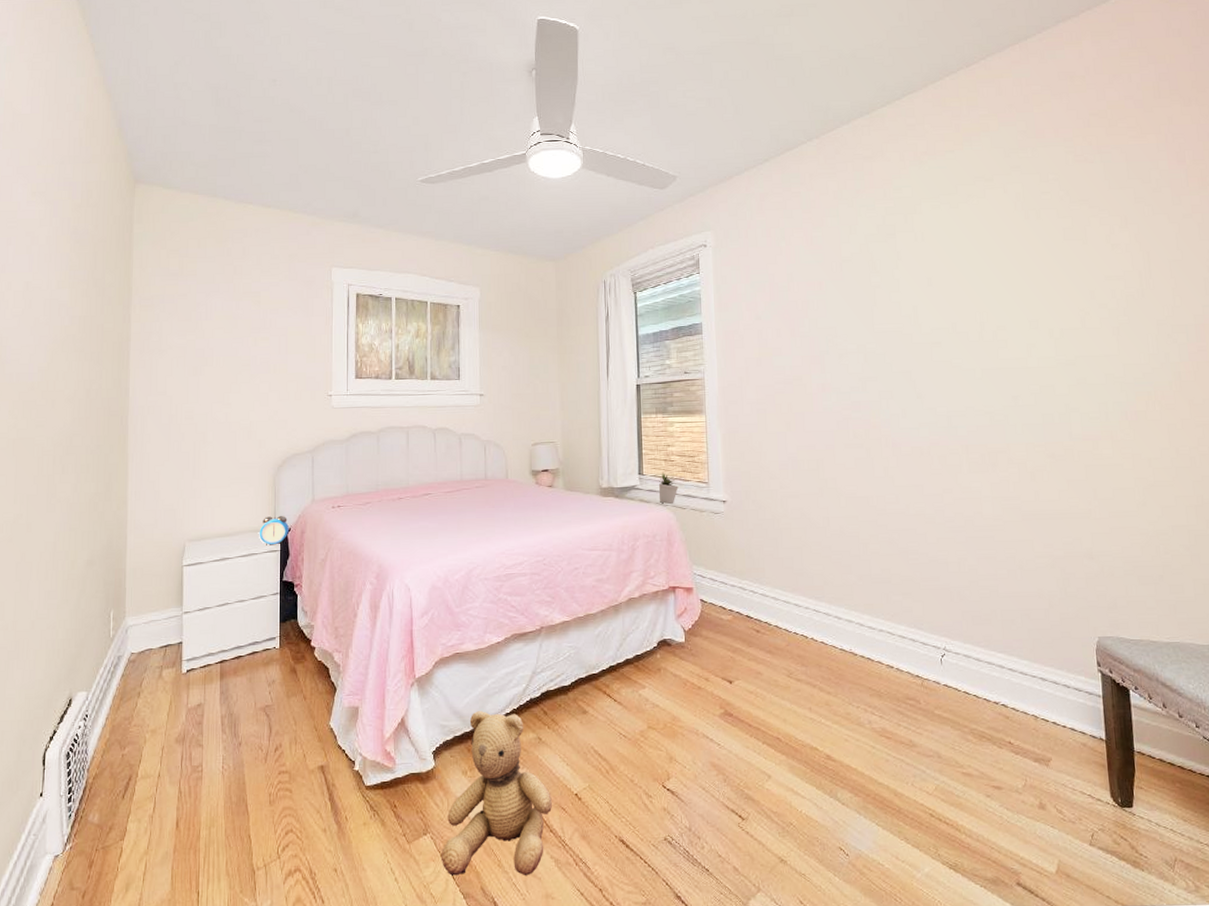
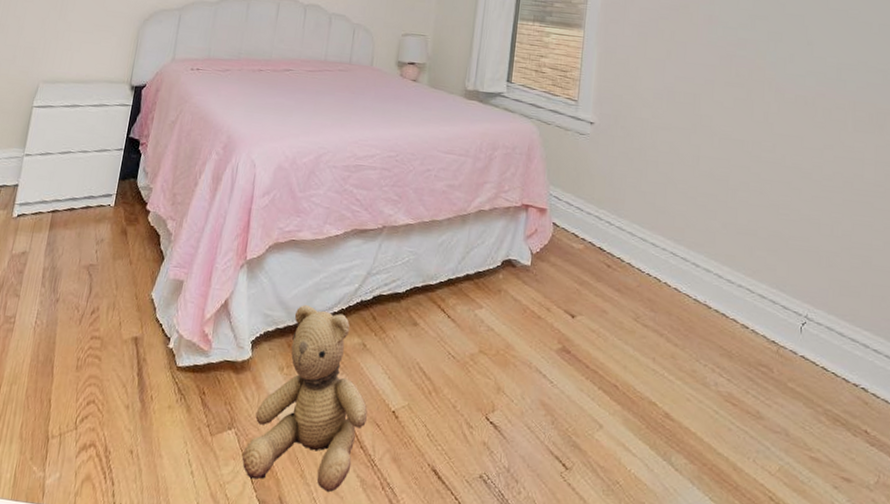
alarm clock: present [259,515,289,546] -> none [113,69,145,99]
potted plant: present [658,472,679,505] -> none [524,83,546,118]

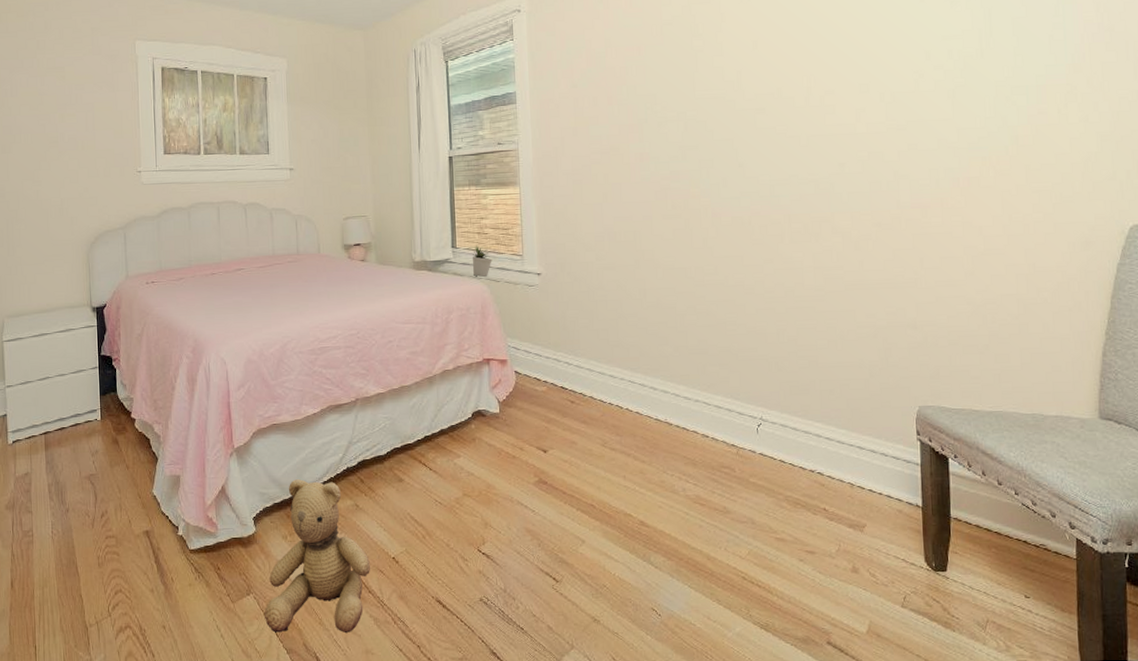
potted plant: none [524,83,546,118] -> present [472,245,492,278]

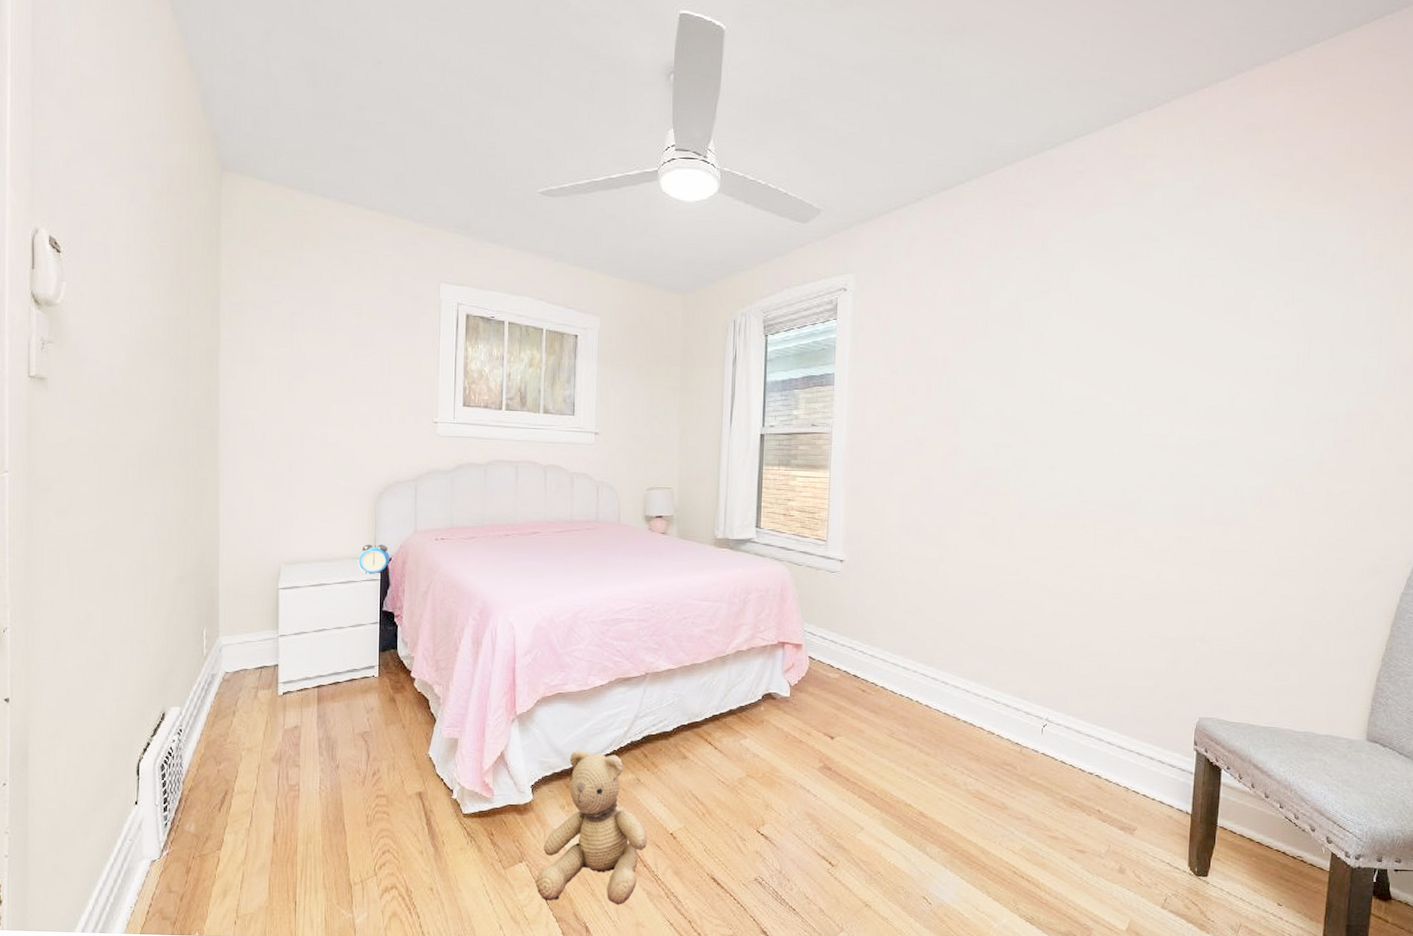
alarm clock: none [75,291,104,321] -> present [358,544,389,574]
potted plant: present [472,245,492,278] -> none [775,527,796,560]

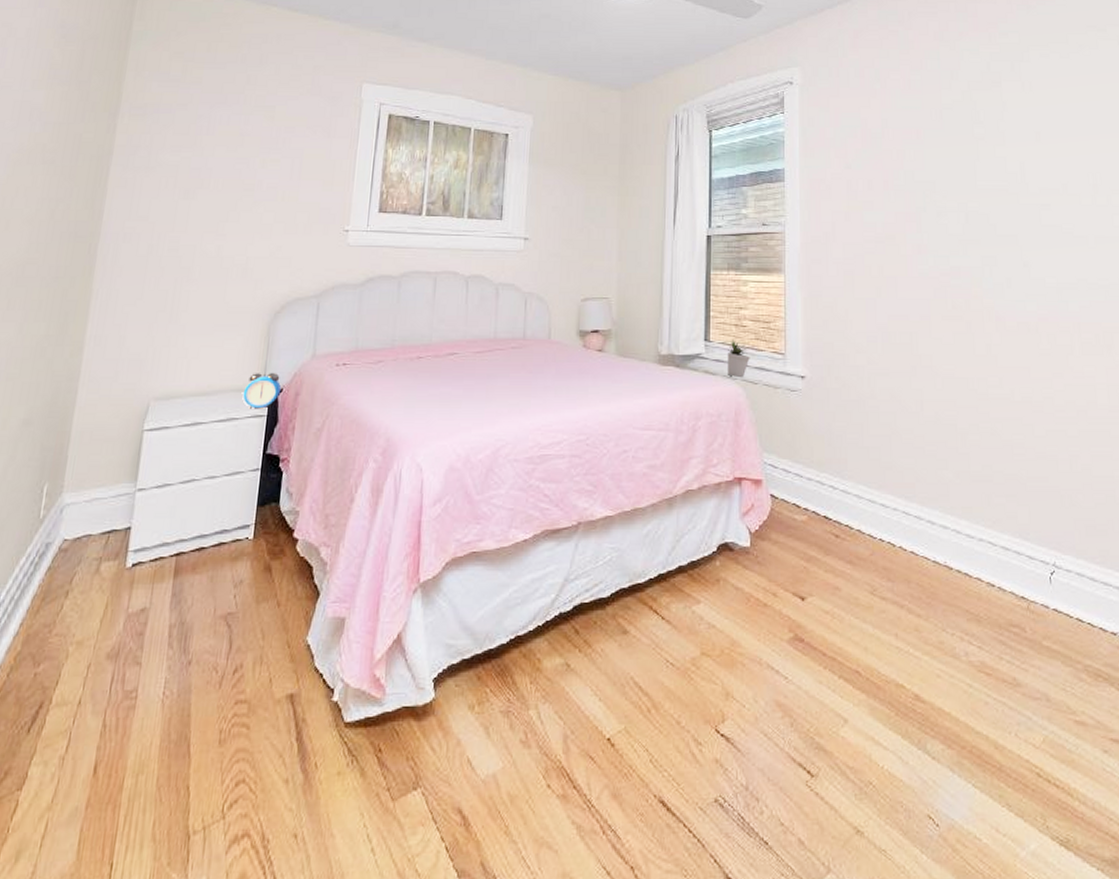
teddy bear: present [536,750,647,904] -> none [433,627,578,846]
potted plant: none [775,527,796,560] -> present [727,340,750,378]

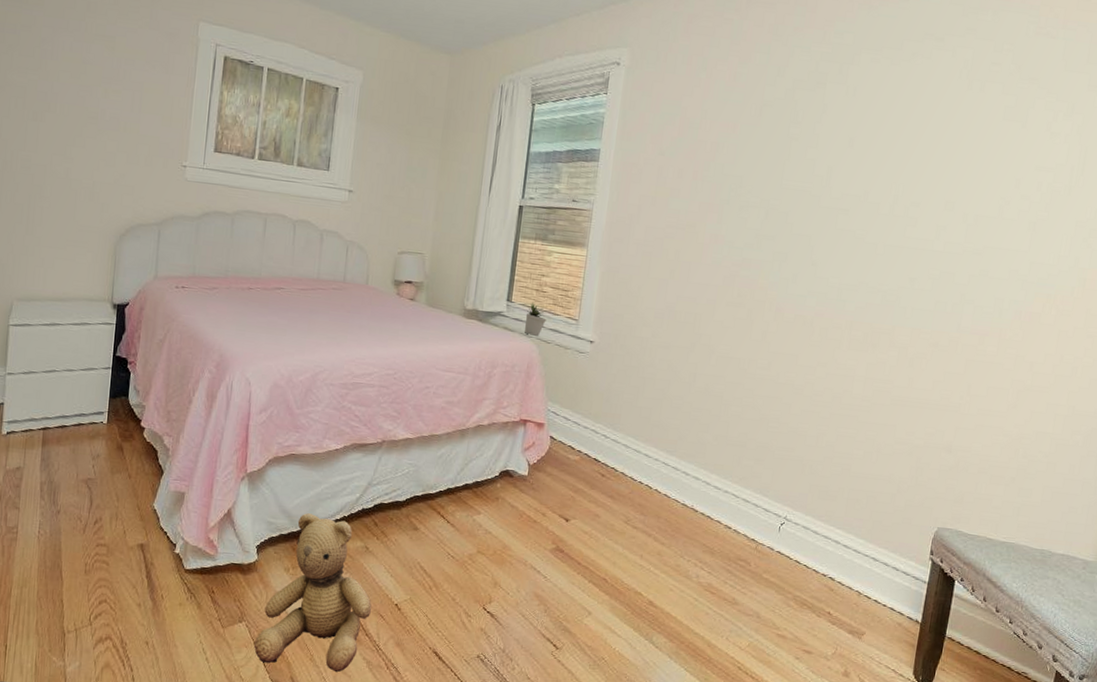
alarm clock: present [242,372,281,409] -> none [94,286,127,318]
teddy bear: none [433,627,578,846] -> present [254,513,372,672]

